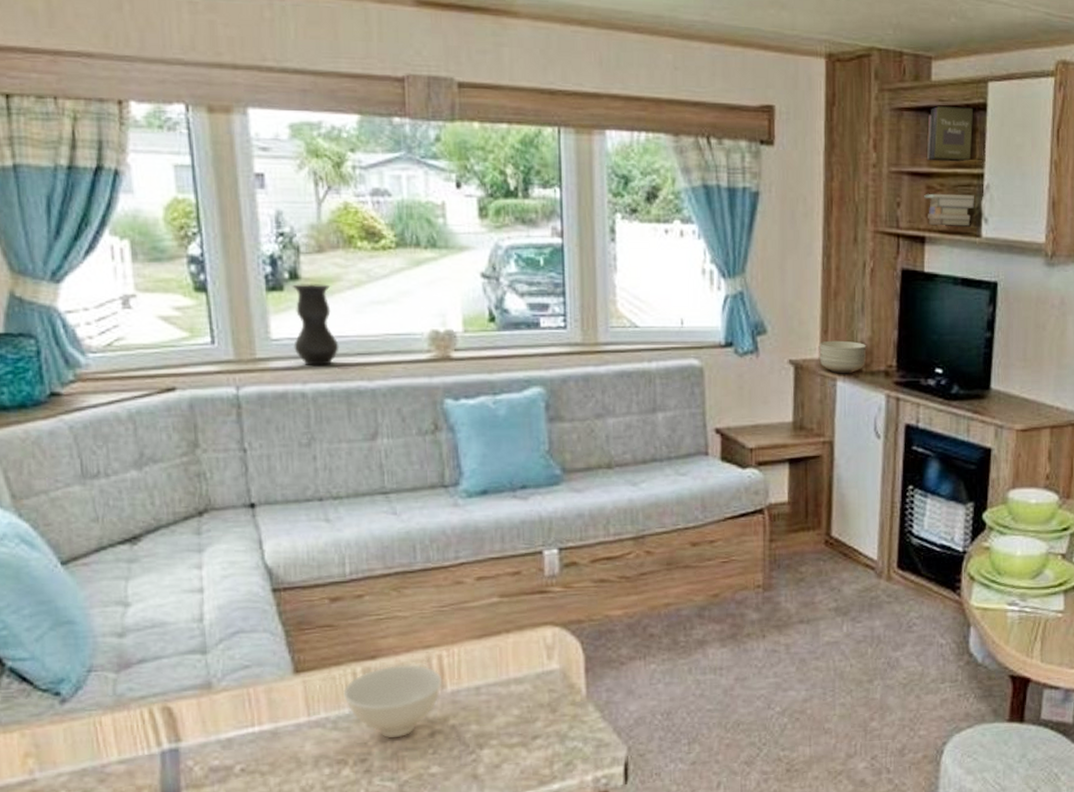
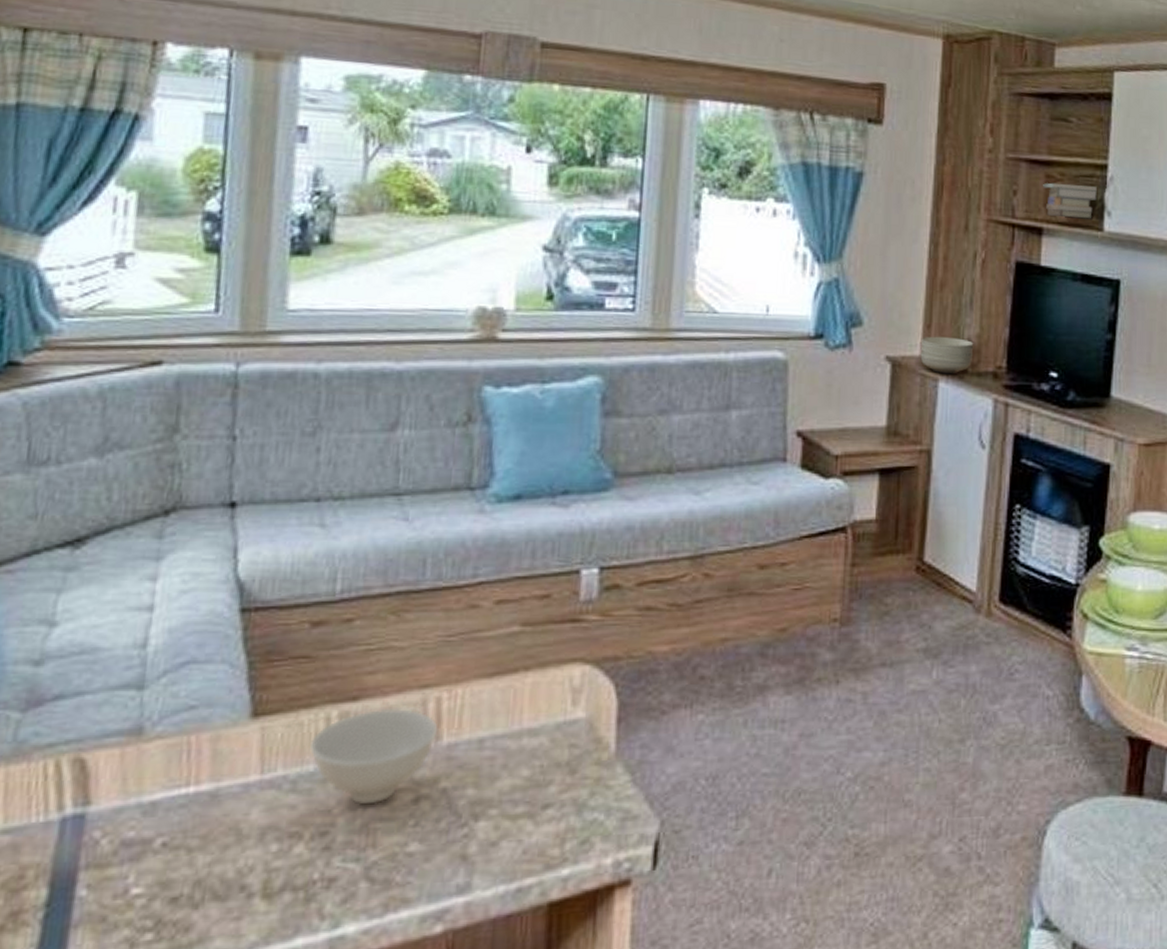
vase: present [292,283,339,367] -> none [312,248,367,343]
books: present [926,106,974,162] -> none [1046,93,1098,152]

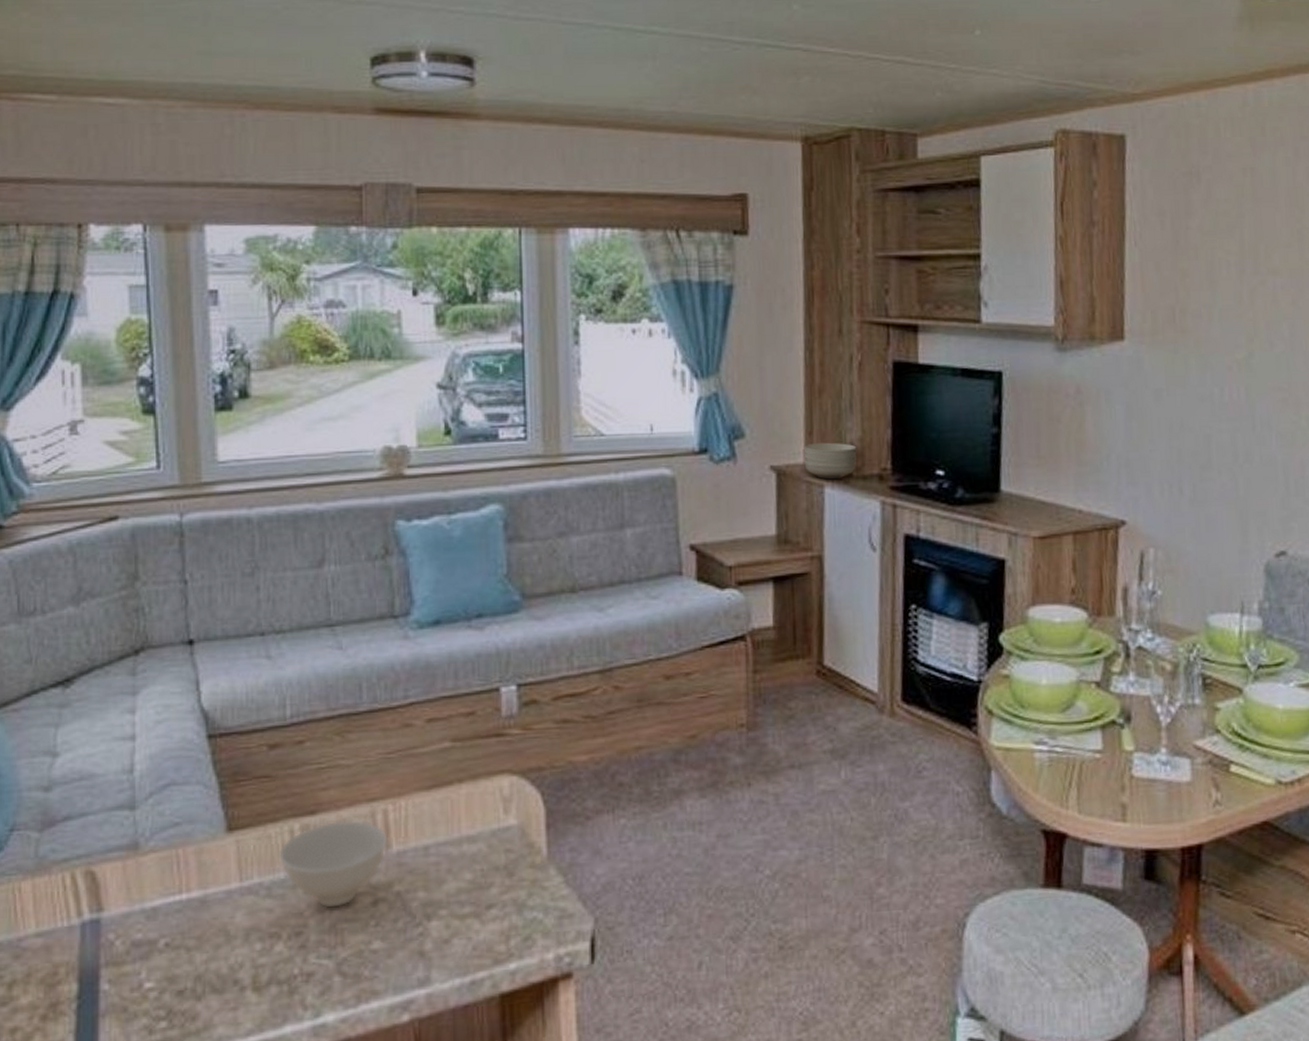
books: present [1043,182,1098,219] -> none [915,277,972,313]

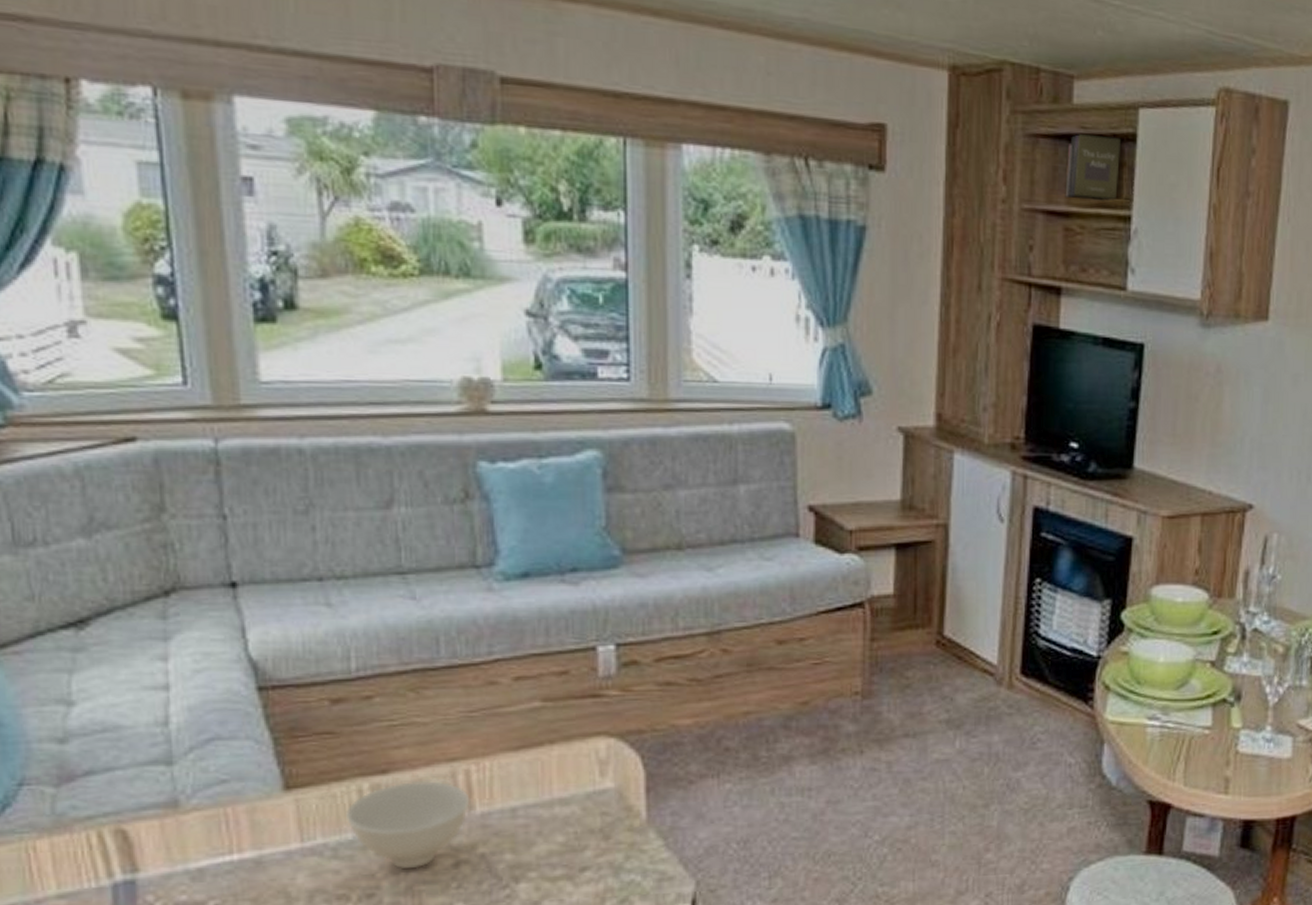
bowl: present [803,442,857,480] -> none [934,405,990,446]
books: none [915,184,966,244] -> present [1065,134,1122,201]

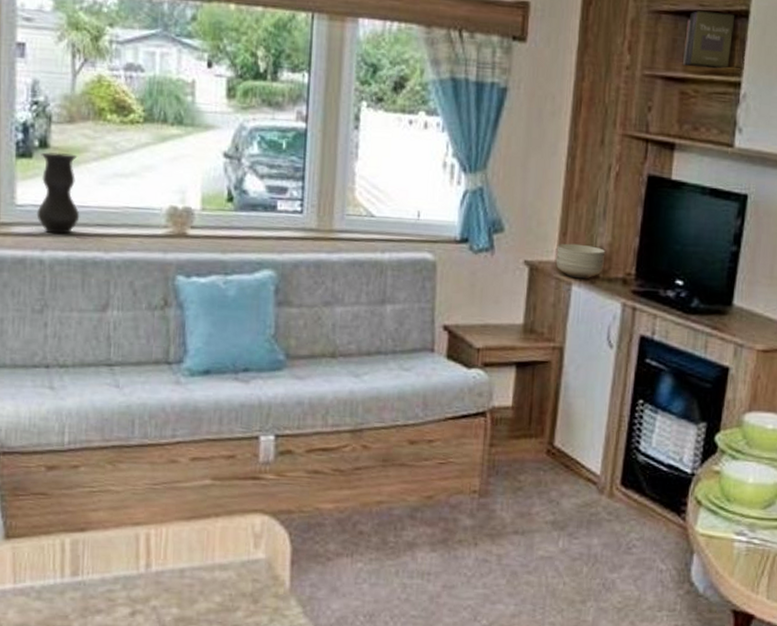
vase: none [287,314,347,417] -> present [36,152,80,234]
bowl: present [344,781,470,870] -> none [49,540,148,614]
bowl: none [934,405,990,446] -> present [555,243,606,279]

